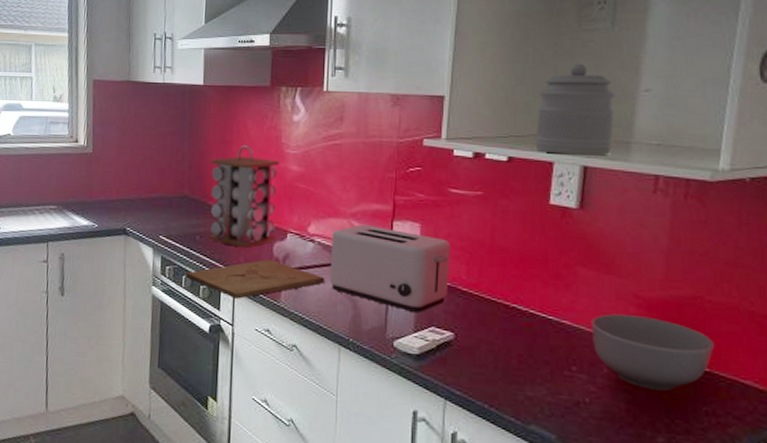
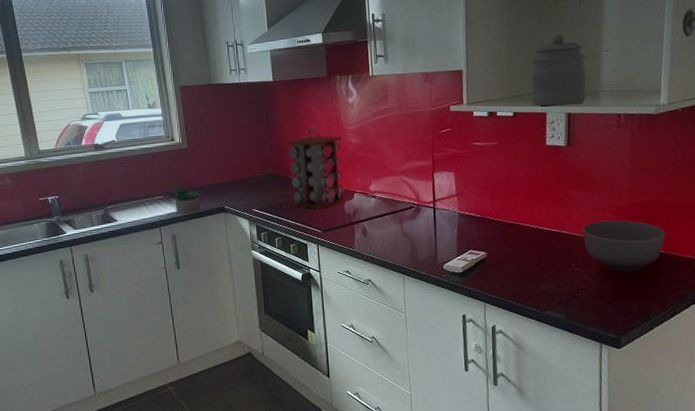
succulent plant: none [68,191,101,231] -> present [173,181,202,214]
cutting board: present [186,259,325,299] -> none [278,215,387,251]
toaster: present [329,224,450,312] -> none [388,178,480,241]

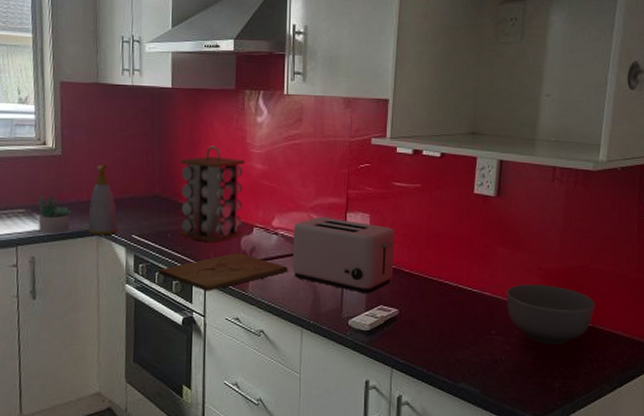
soap bottle: none [215,152,241,212] -> present [87,164,118,236]
cutting board: none [278,215,387,251] -> present [159,252,288,291]
toaster: none [388,178,480,241] -> present [292,216,395,293]
jar: present [531,34,587,106] -> none [462,71,525,151]

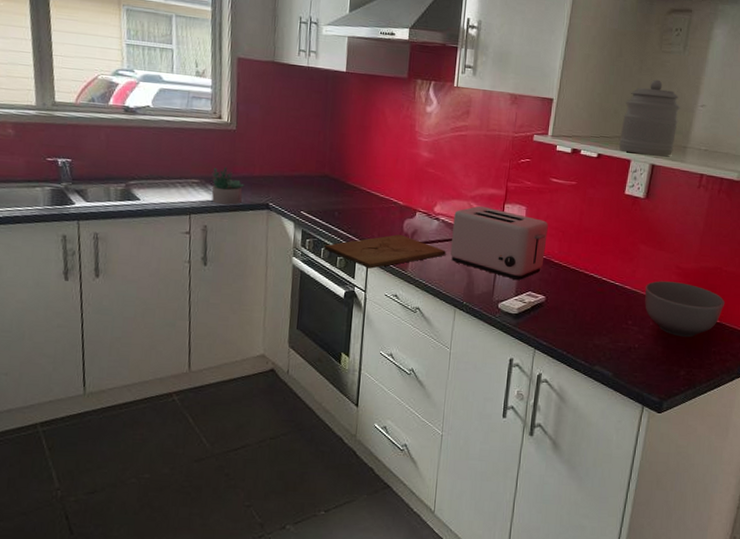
soap bottle: present [87,164,118,236] -> none [258,141,288,210]
spice rack: present [180,145,246,244] -> none [346,131,413,225]
jar: none [462,71,525,151] -> present [619,79,681,157]

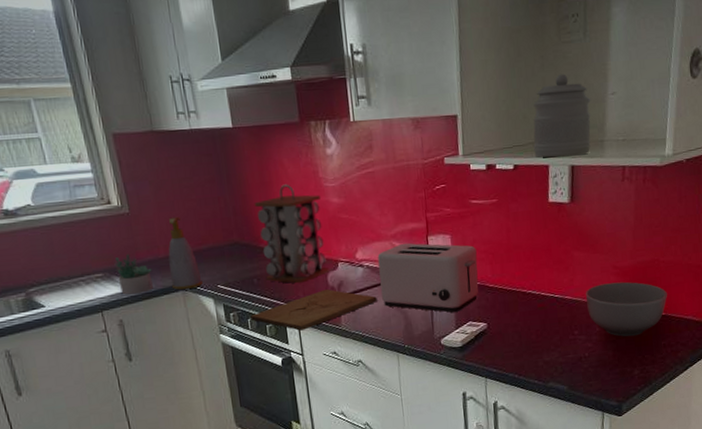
soap bottle: none [258,141,288,210] -> present [168,216,203,291]
spice rack: none [346,131,413,225] -> present [254,184,330,284]

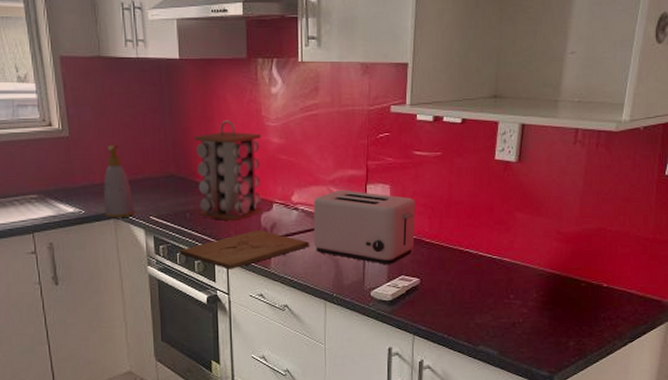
succulent plant: present [114,254,153,295] -> none [50,177,86,218]
jar: present [532,74,592,158] -> none [484,29,549,114]
bowl: present [585,281,668,337] -> none [525,248,612,306]

